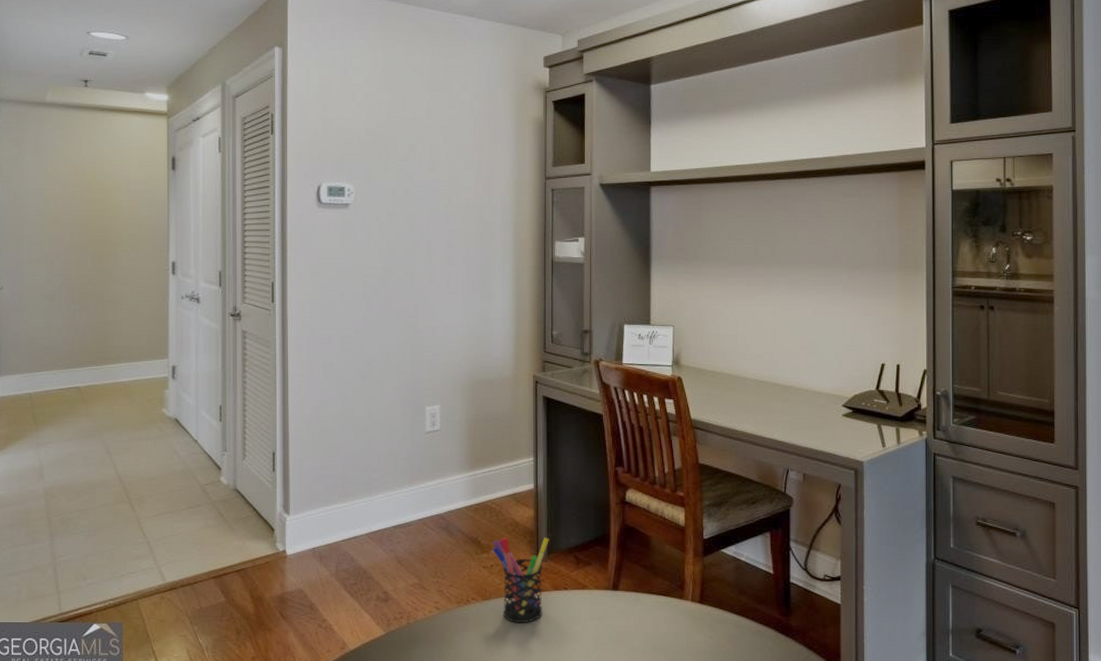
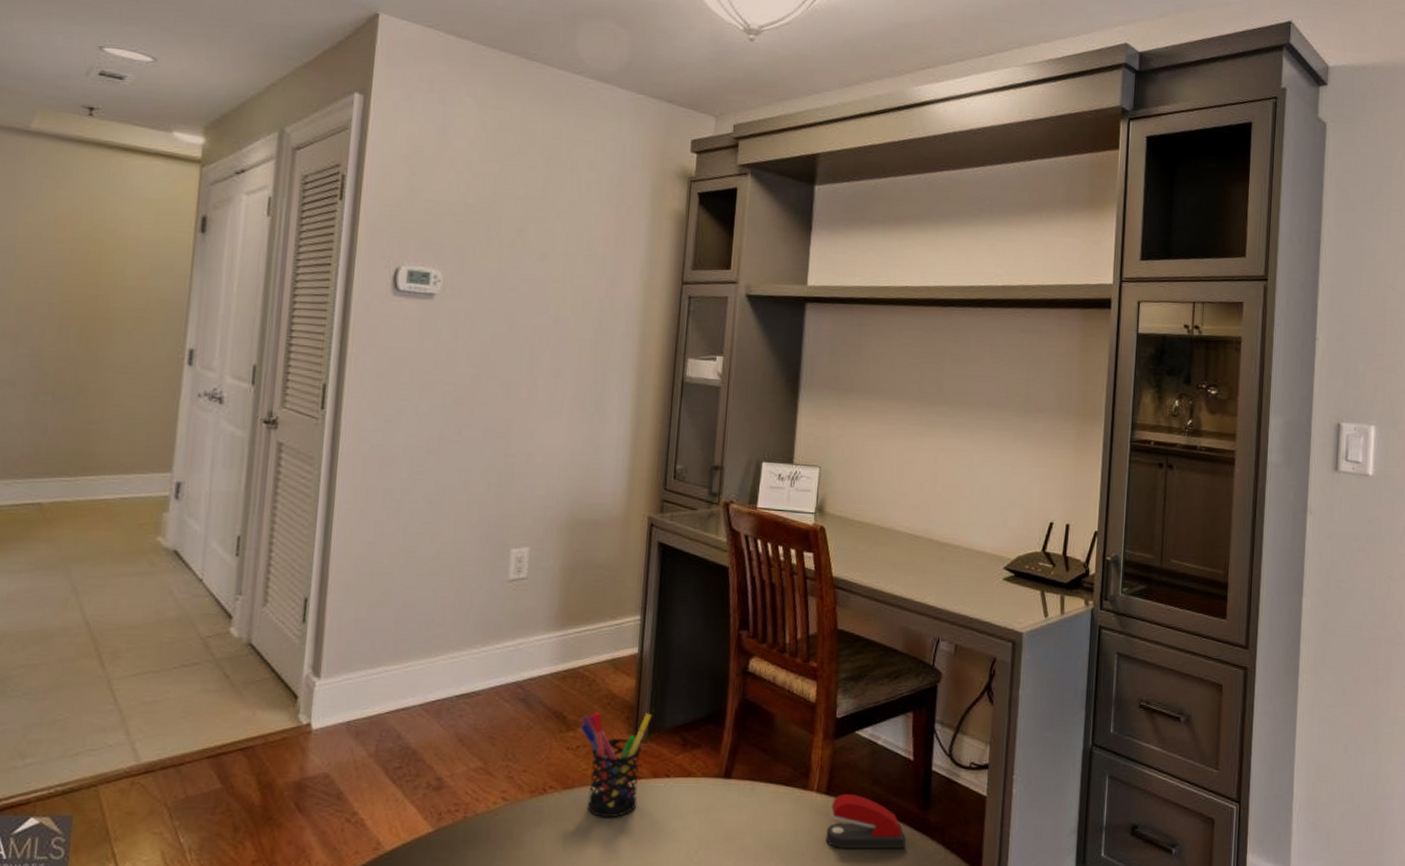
stapler: none [702,602,771,649] -> present [825,793,906,848]

